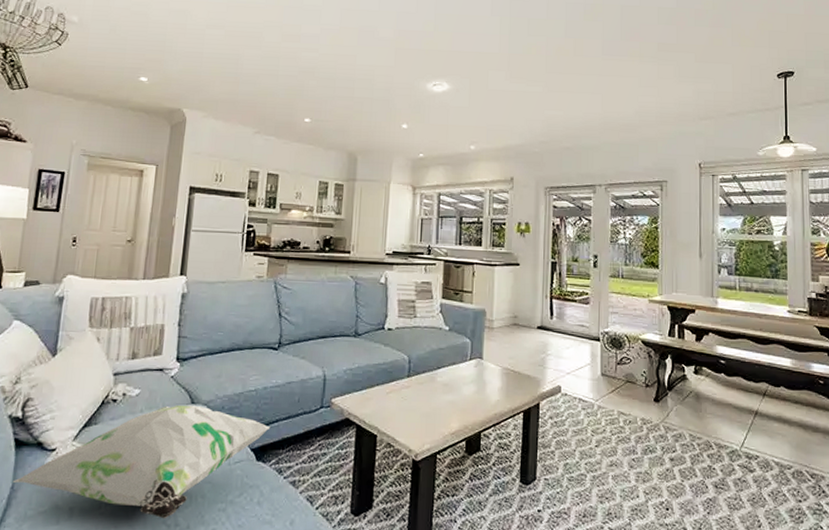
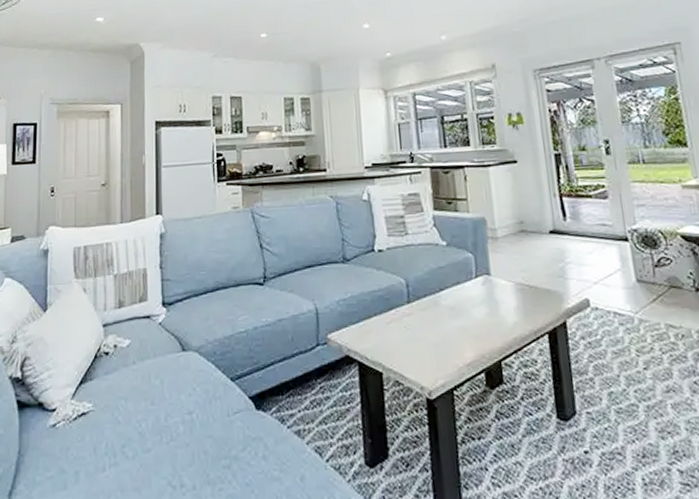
decorative pillow: present [13,404,271,519] -> none [20,352,266,480]

